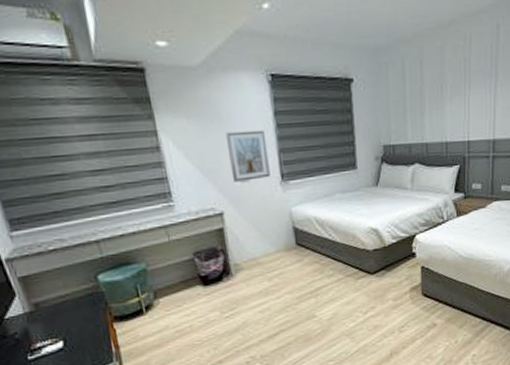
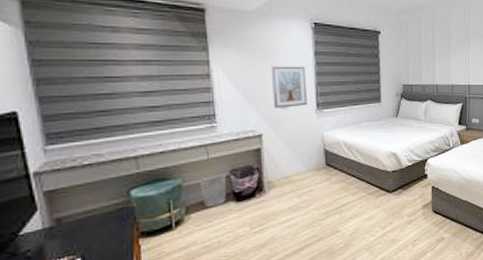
wastebasket: none [163,256,193,292] -> present [200,173,226,208]

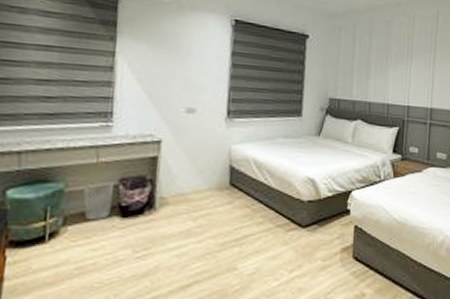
picture frame: present [271,66,307,108] -> none [178,64,220,113]

